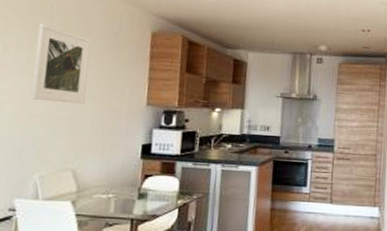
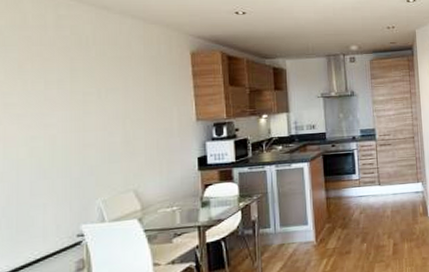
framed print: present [31,24,92,105] -> none [78,56,135,130]

